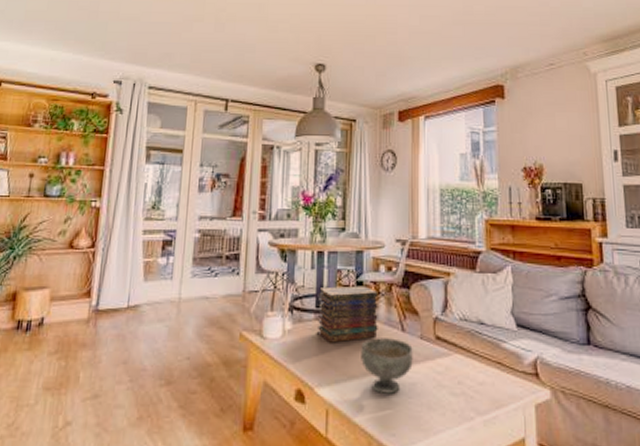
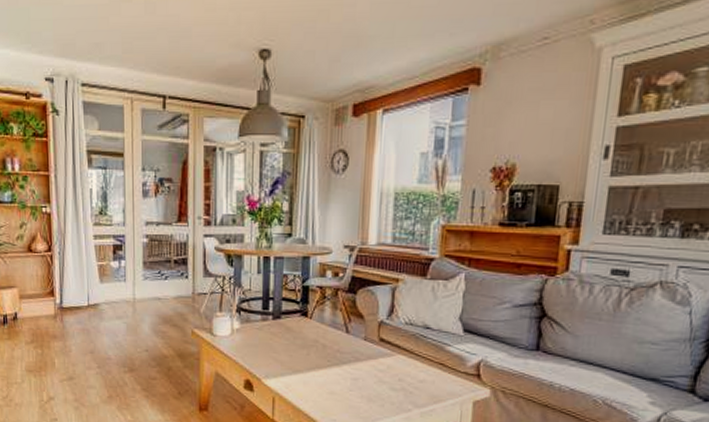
book stack: present [316,285,378,343] -> none [263,290,324,342]
bowl: present [361,338,413,394] -> none [305,338,356,387]

